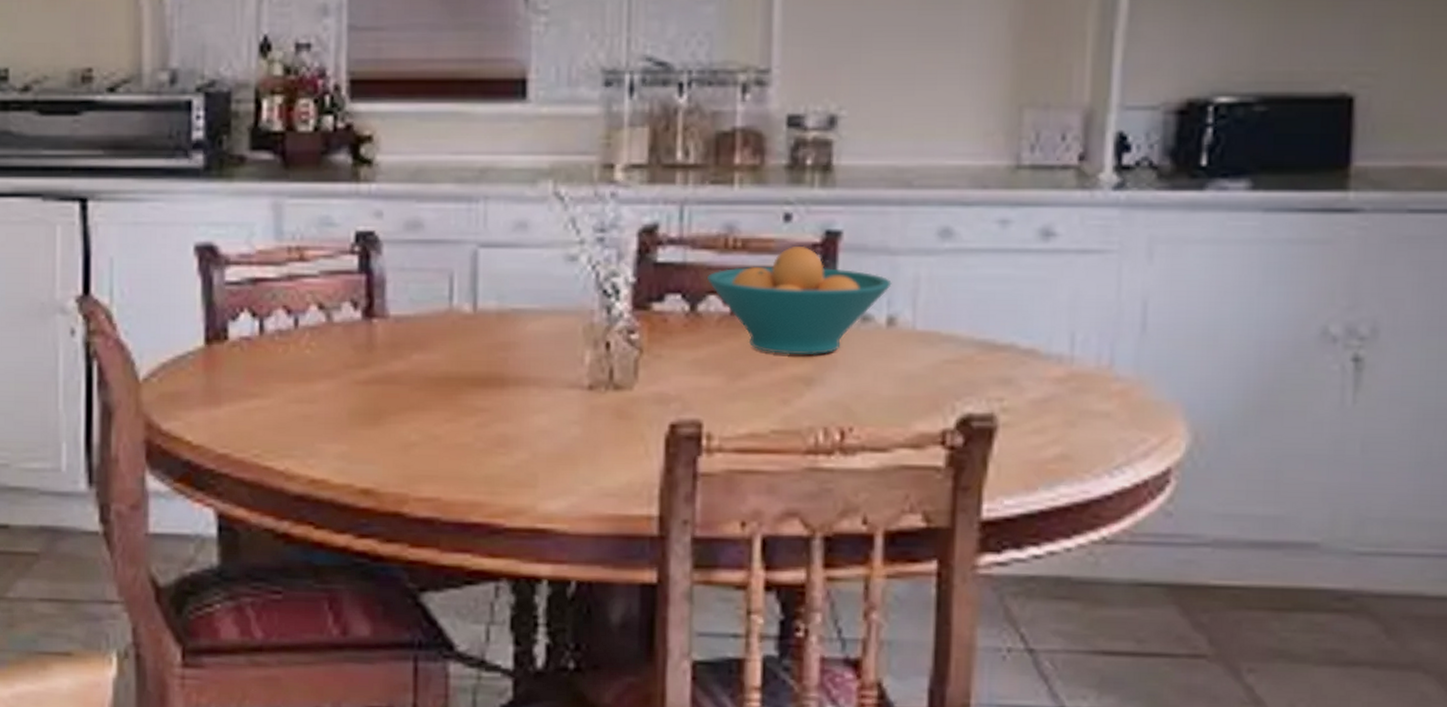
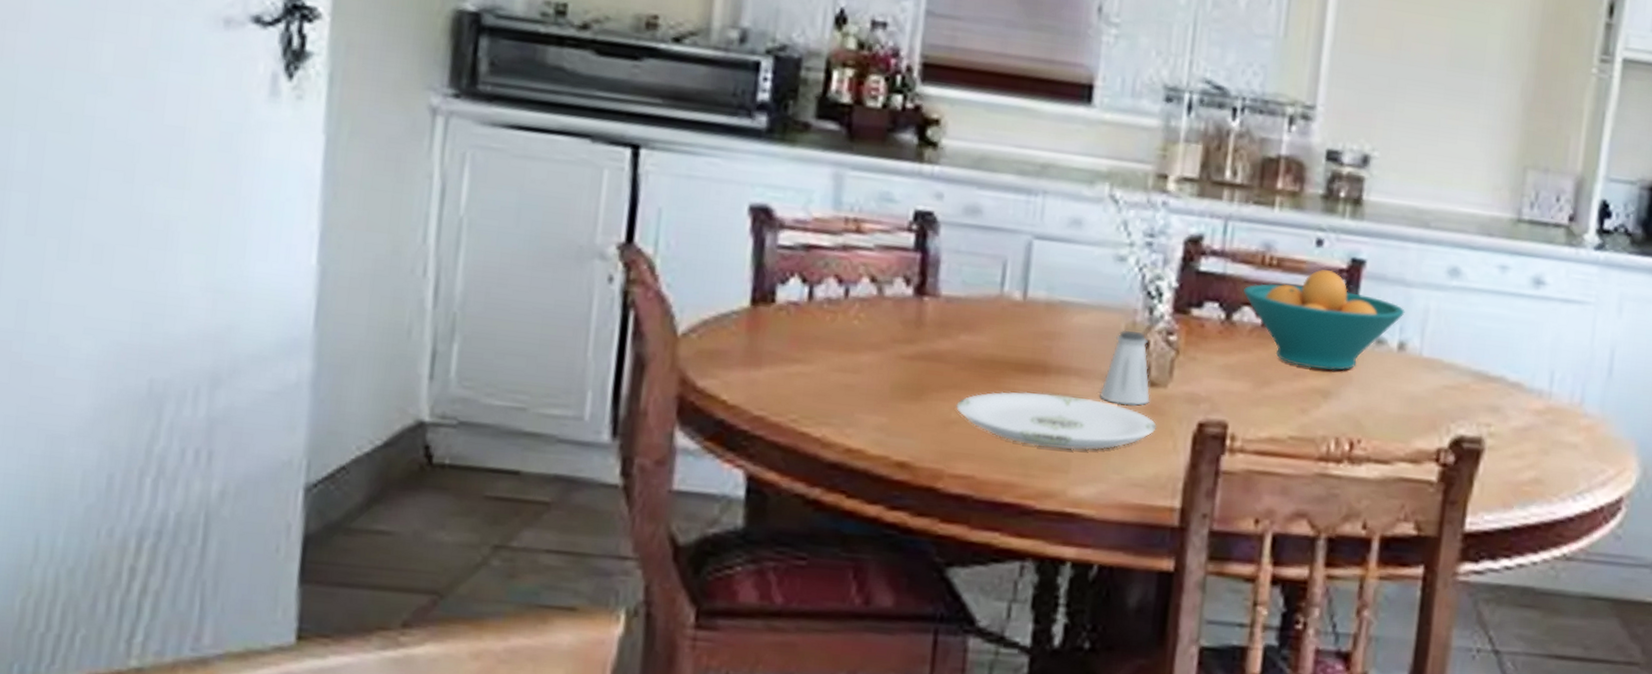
plate: none [415,406,627,464] -> present [956,391,1158,450]
saltshaker: none [562,333,617,414] -> present [1100,330,1151,407]

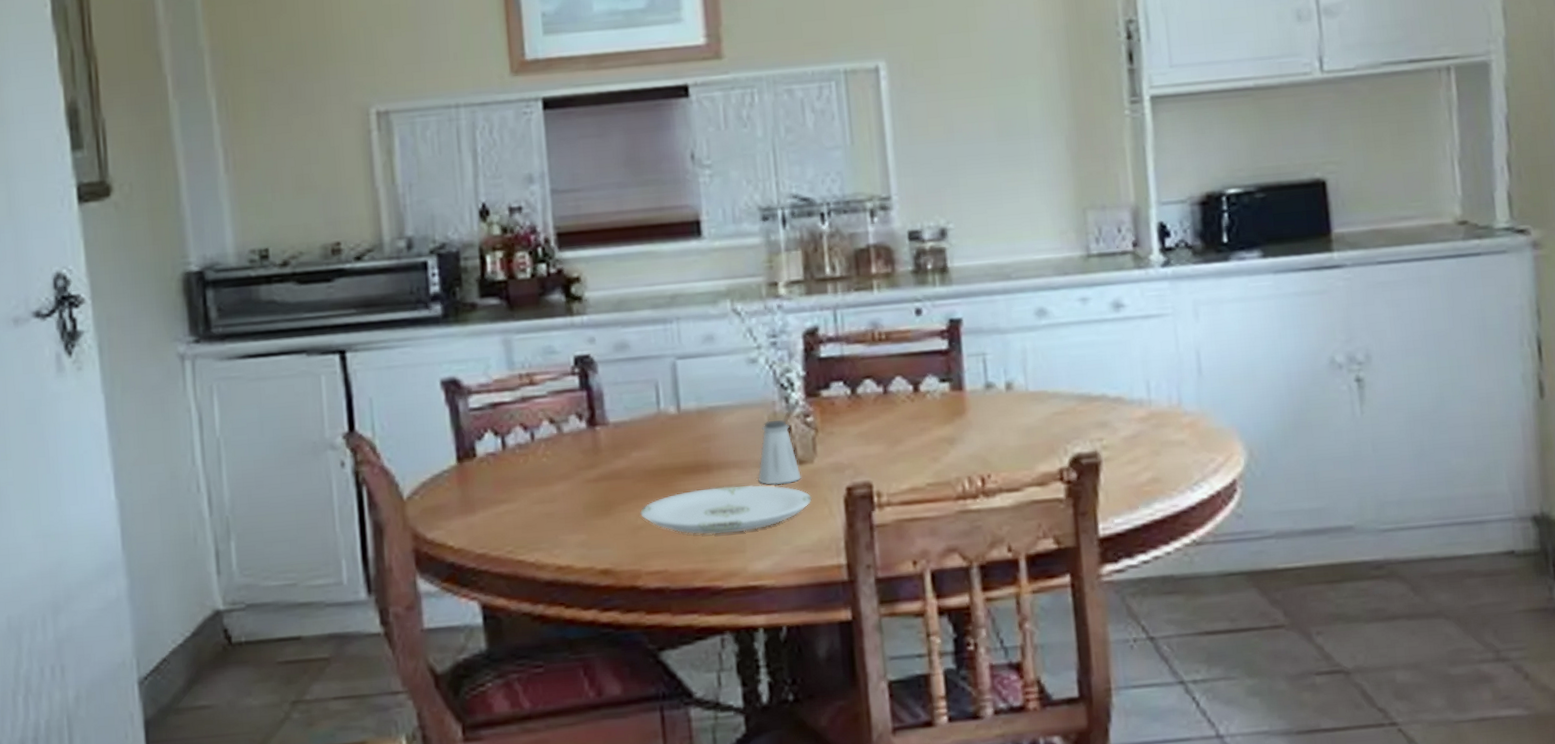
fruit bowl: present [1243,270,1405,370] -> none [862,334,1006,421]

